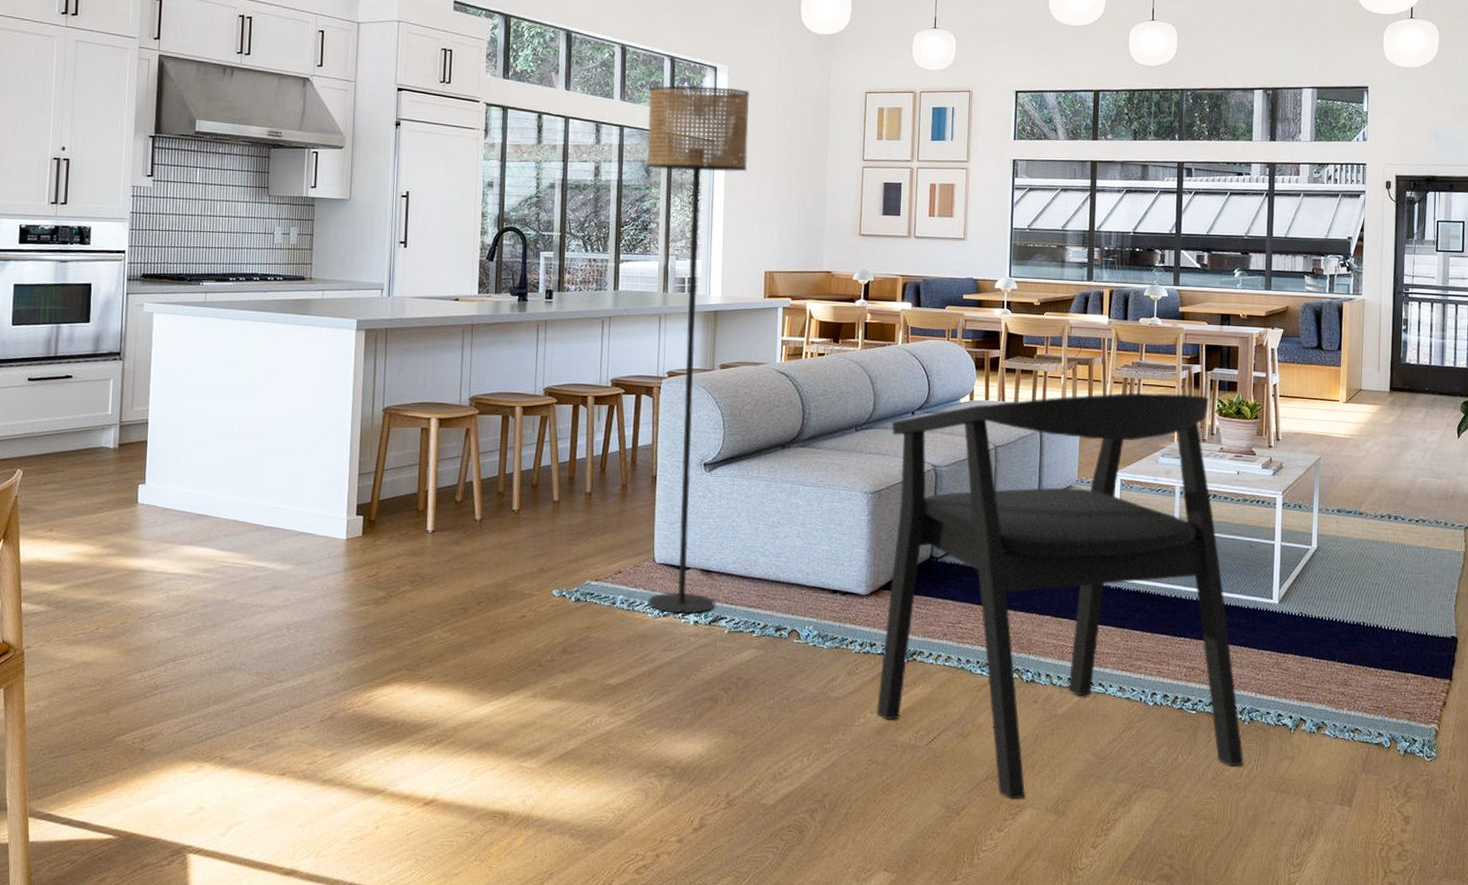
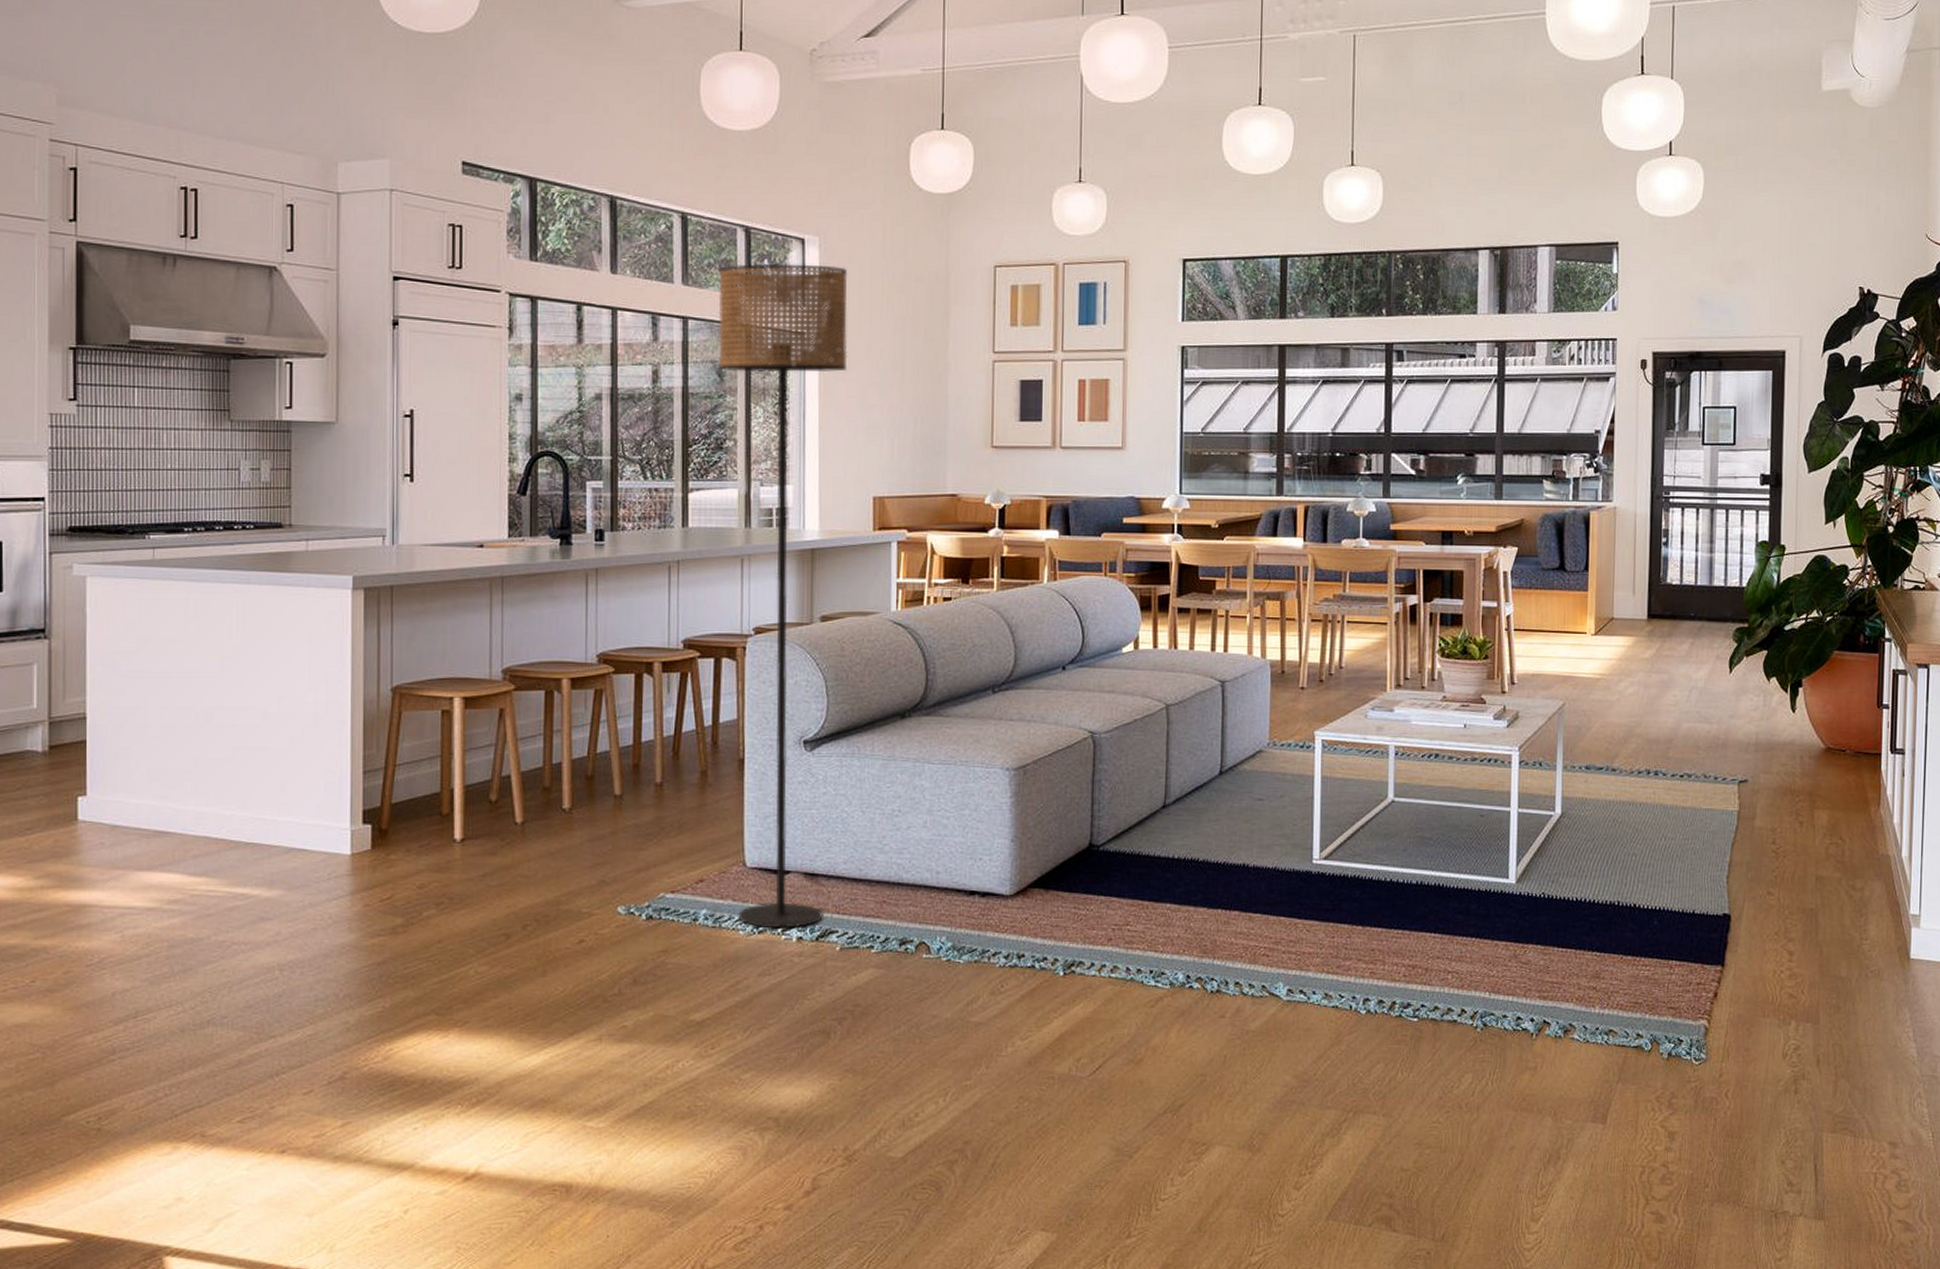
armchair: present [877,392,1244,800] -> none [1028,631,1476,1137]

